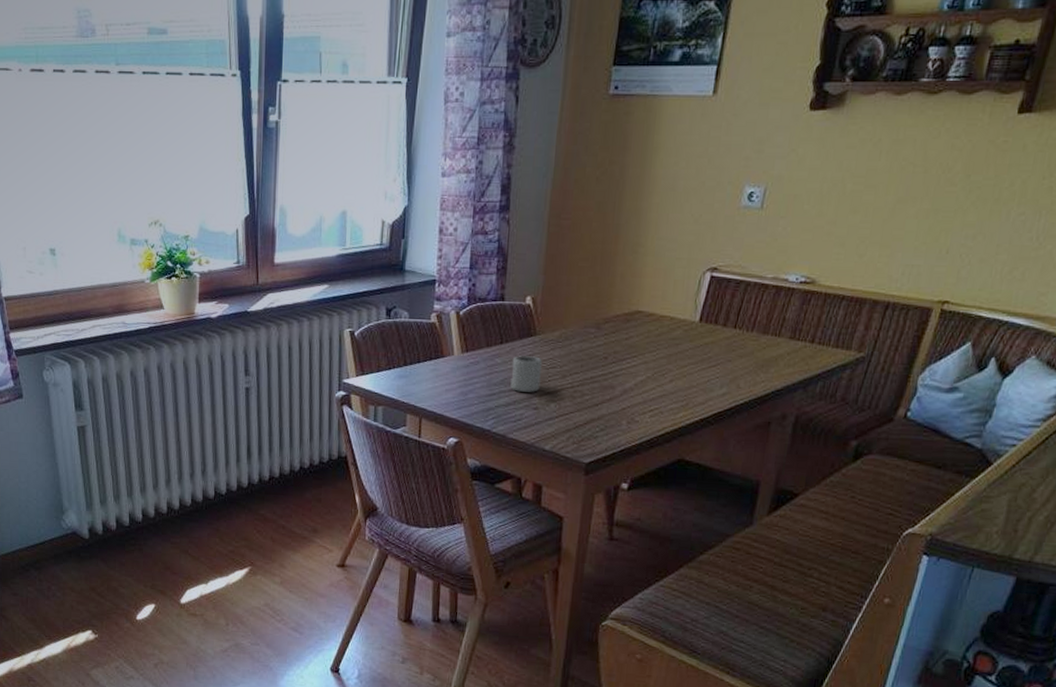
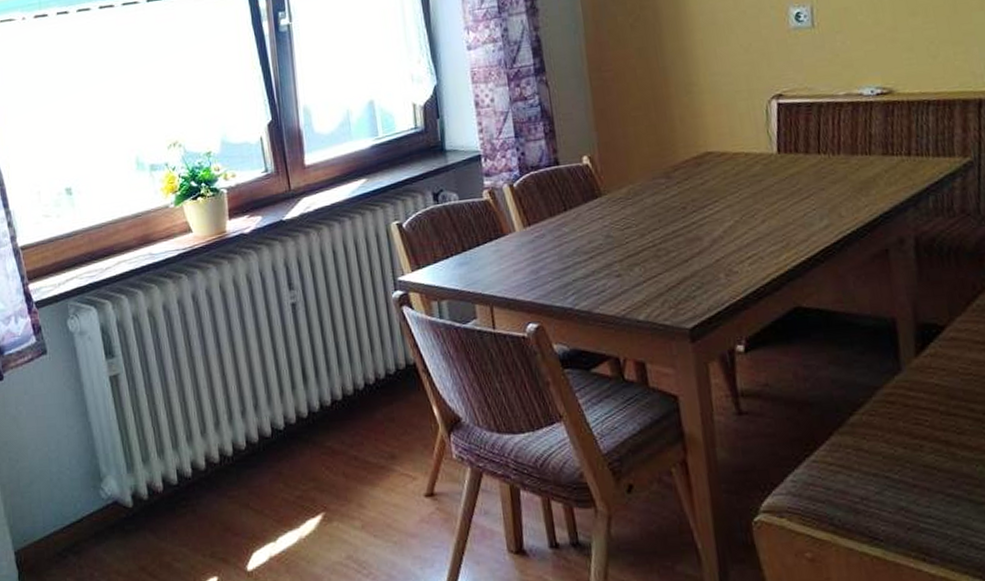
cup: present [510,355,542,392] -> none [581,218,619,261]

